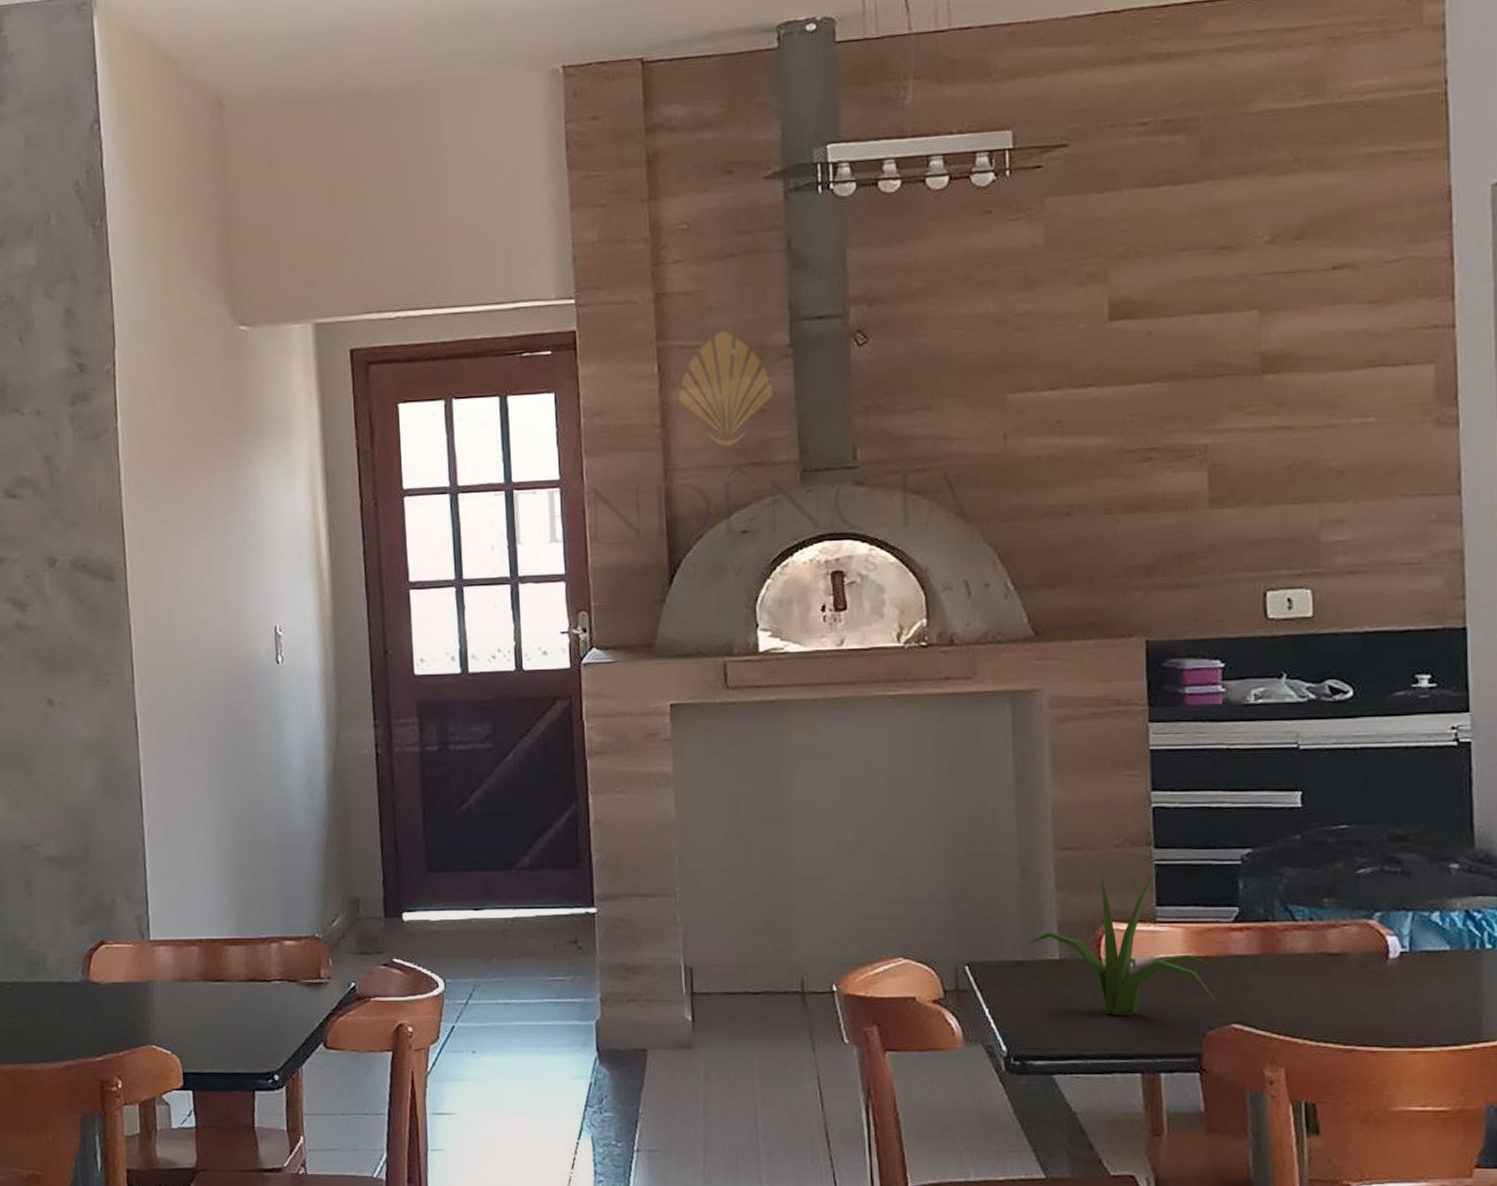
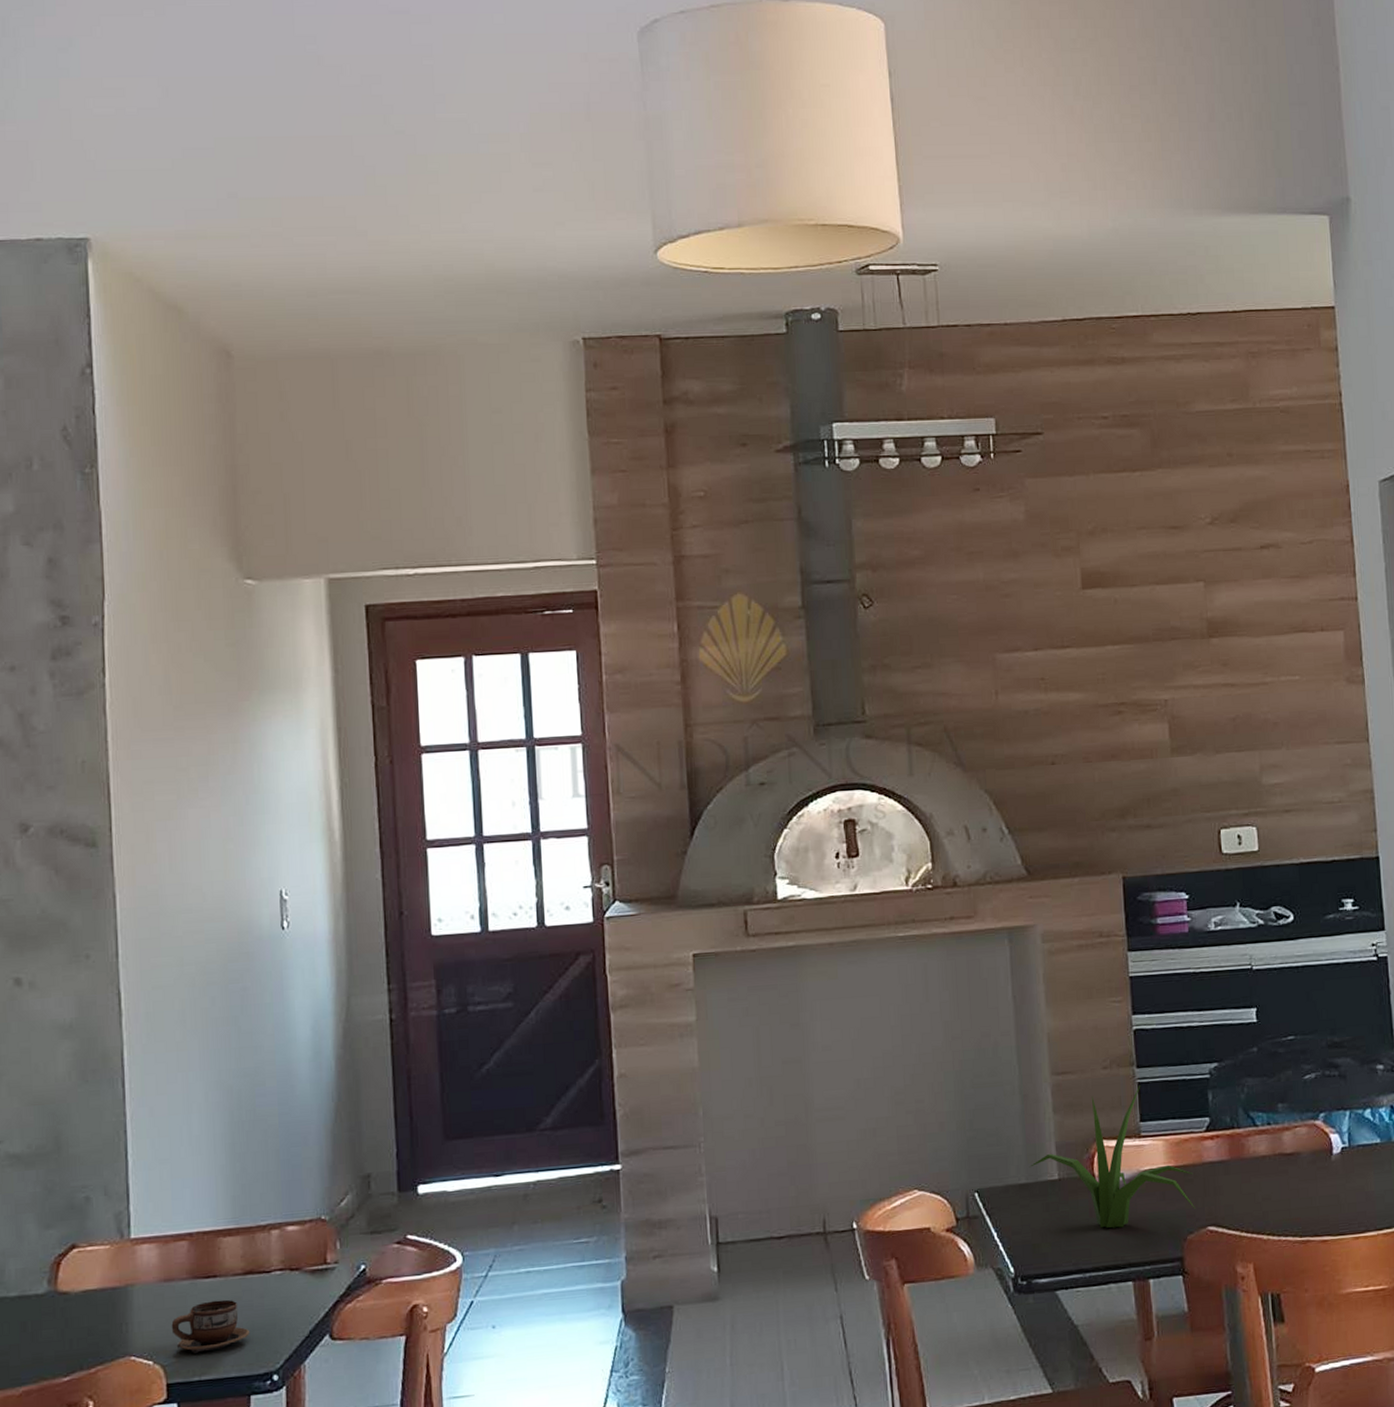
cup: none [186,1002,253,1048] -> present [171,1299,249,1353]

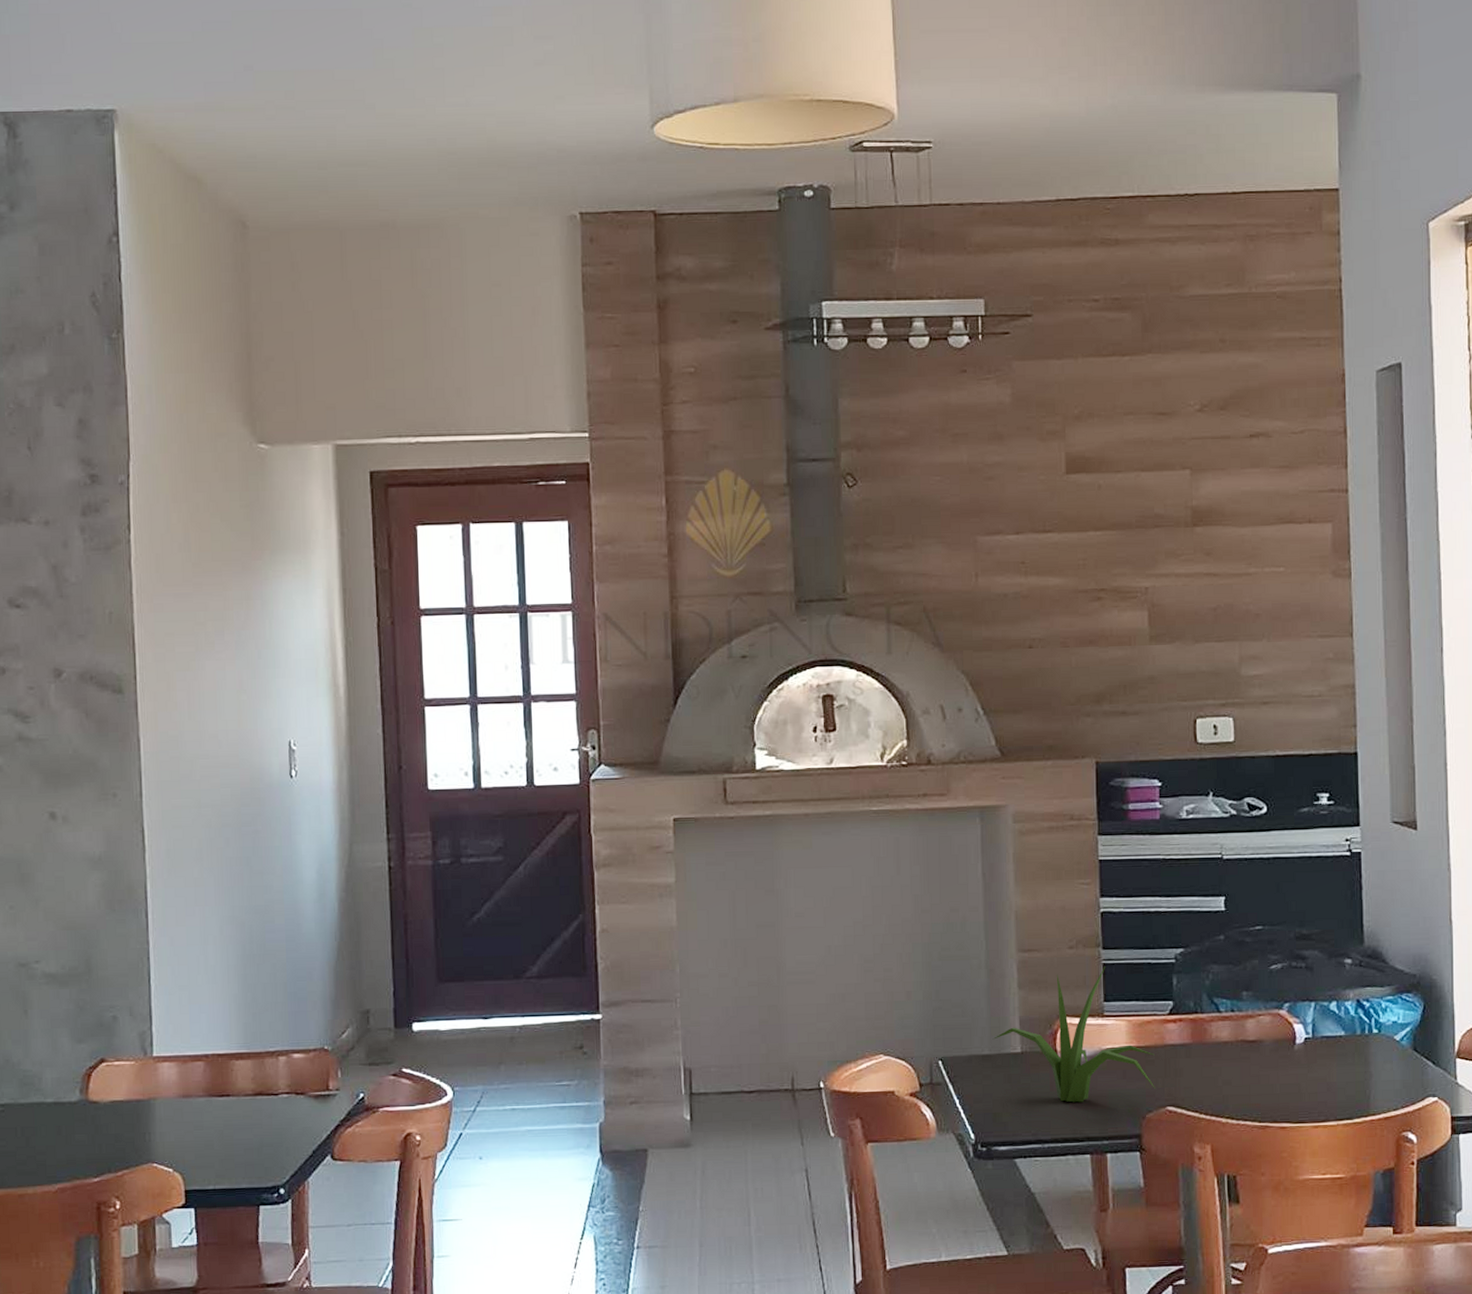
cup: present [171,1299,249,1353] -> none [189,1117,259,1164]

